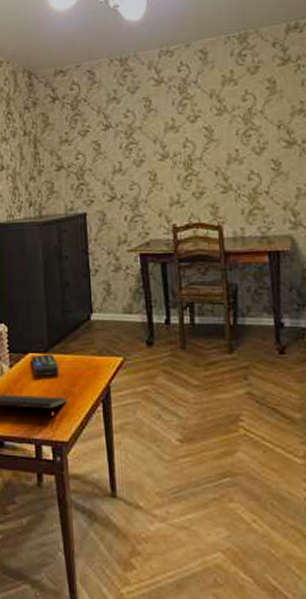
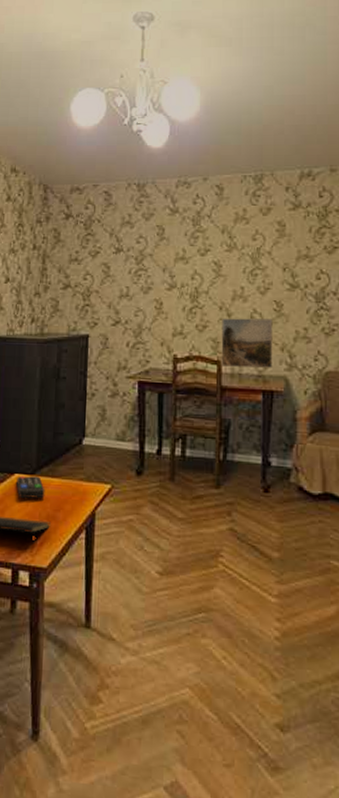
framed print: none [218,179,276,231] -> present [221,318,273,368]

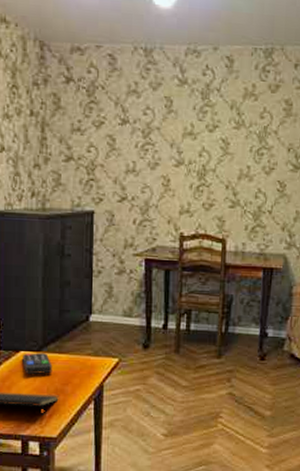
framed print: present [221,318,273,368] -> none [226,197,276,246]

